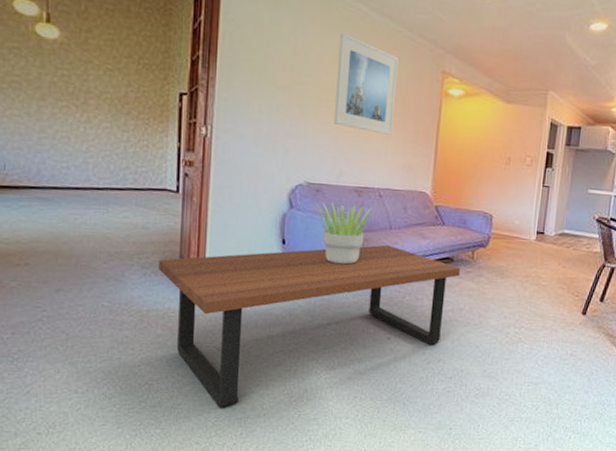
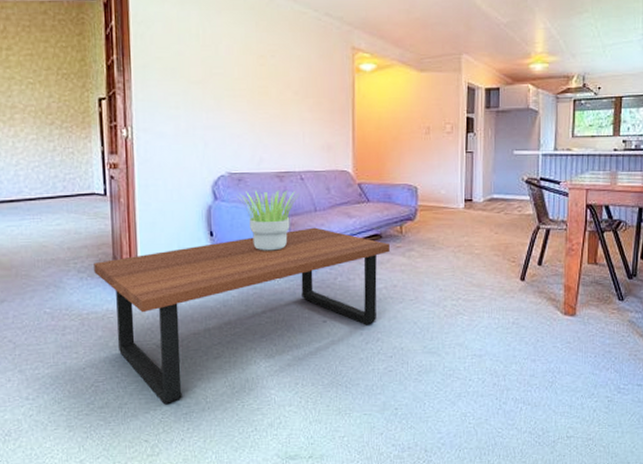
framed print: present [333,32,399,135] -> none [247,20,308,117]

